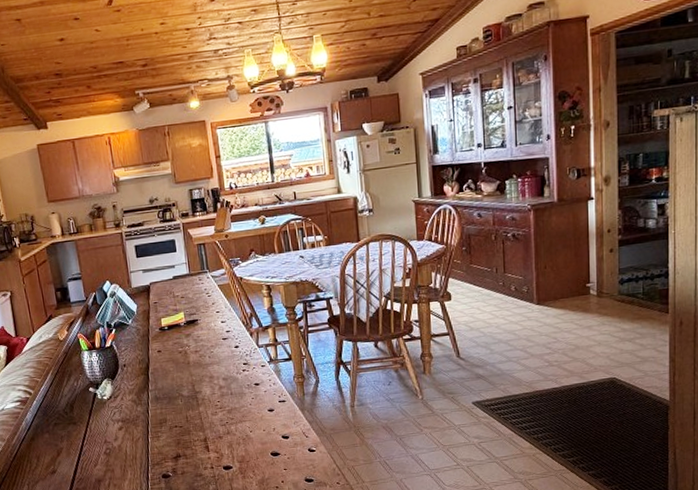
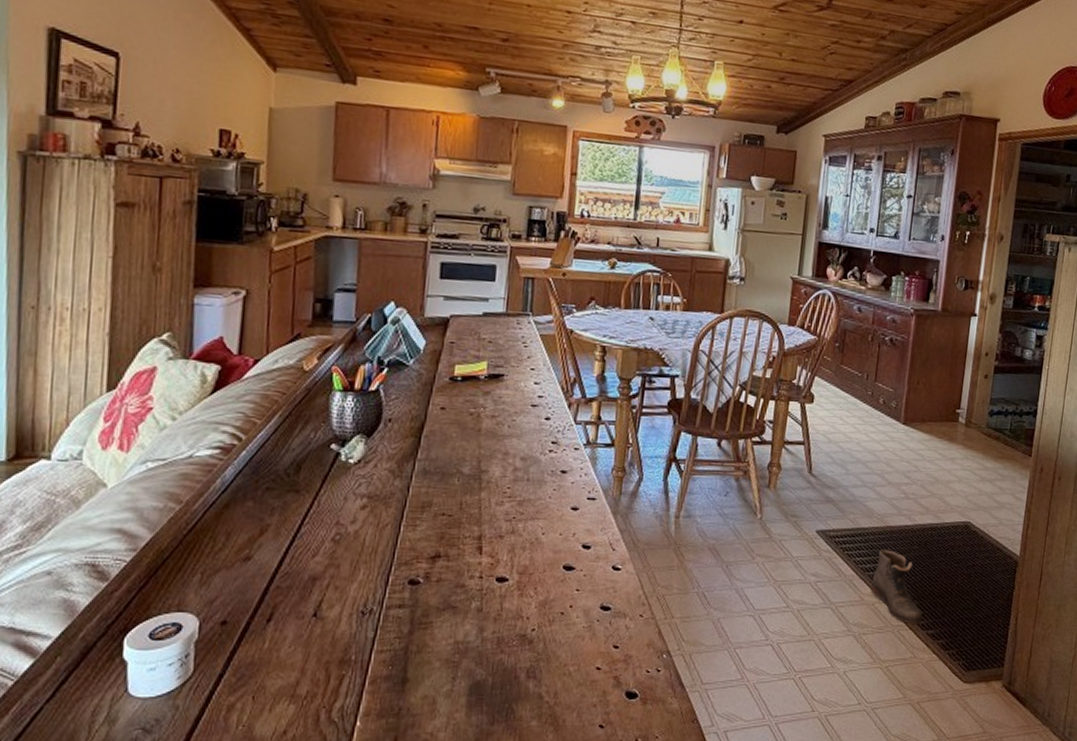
boot: none [529,410,583,469] -> present [871,550,923,625]

